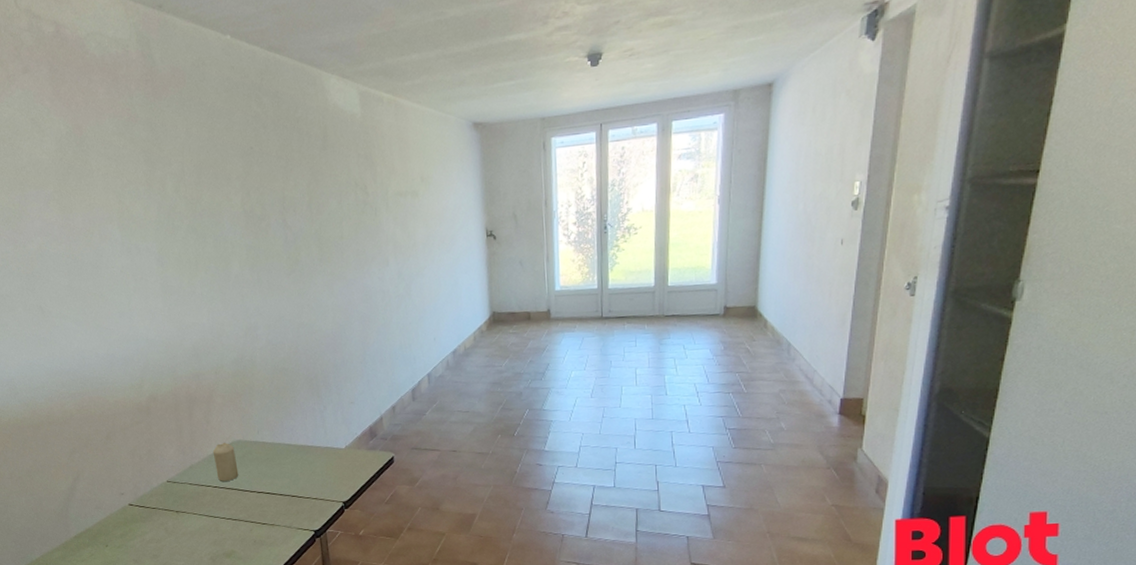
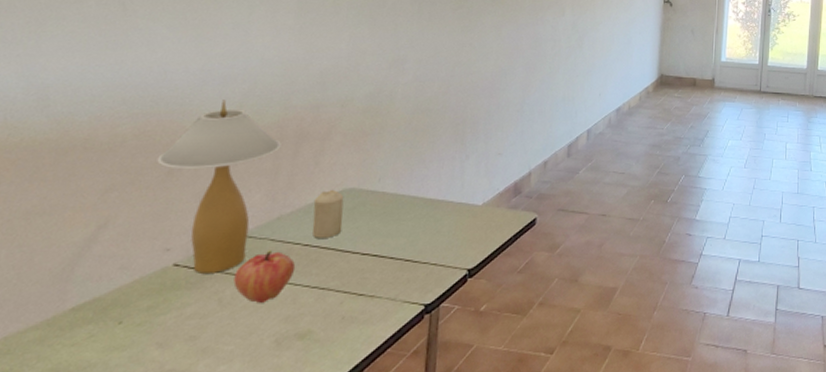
table lamp: none [97,376,179,510] -> present [157,99,282,274]
fruit: none [171,491,212,532] -> present [233,250,296,304]

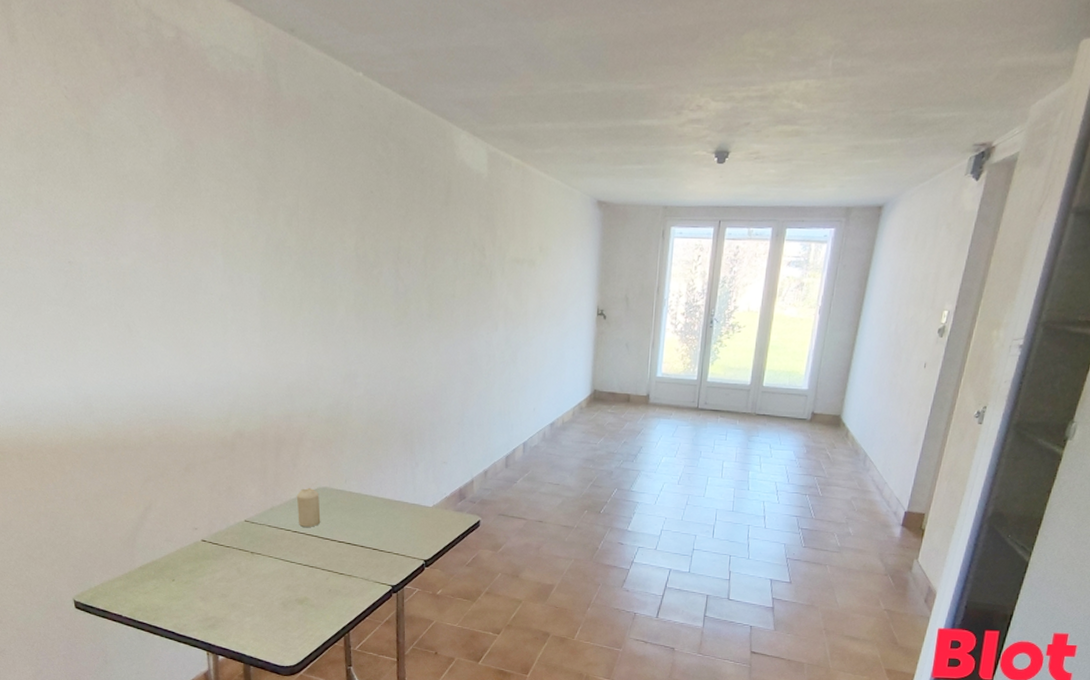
table lamp: present [157,99,282,274] -> none [176,409,265,549]
fruit: present [233,250,296,304] -> none [246,534,290,575]

